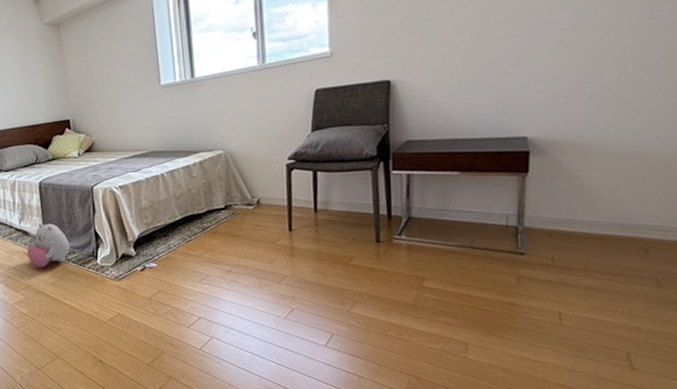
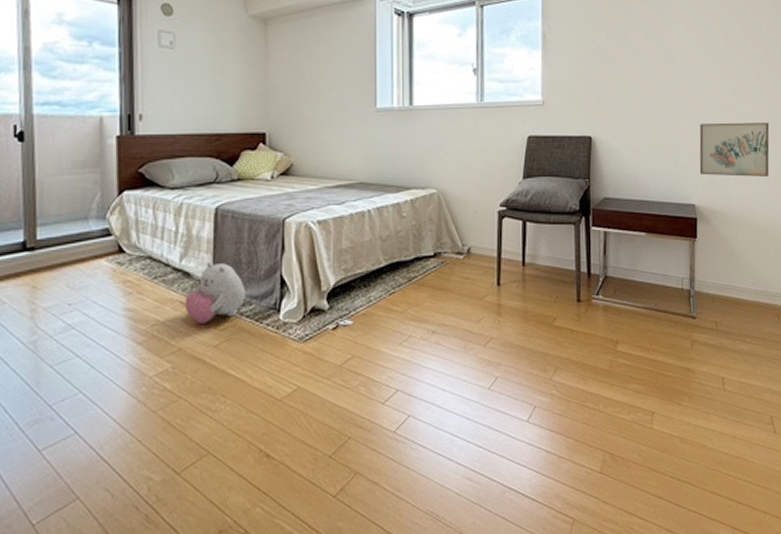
wall art: none [534,30,646,104] -> present [699,122,770,177]

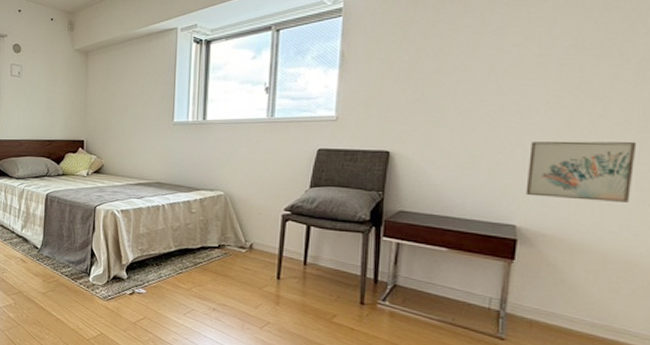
plush toy: present [184,262,245,324] -> none [23,233,65,276]

